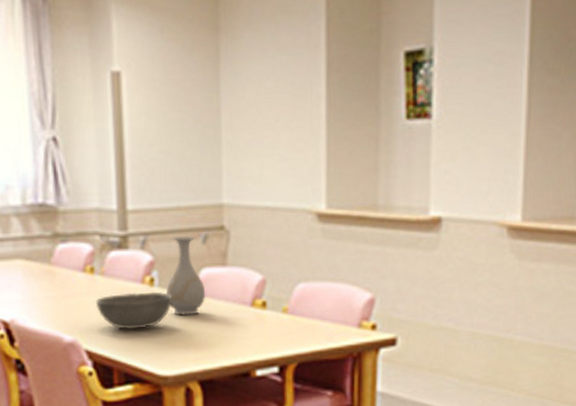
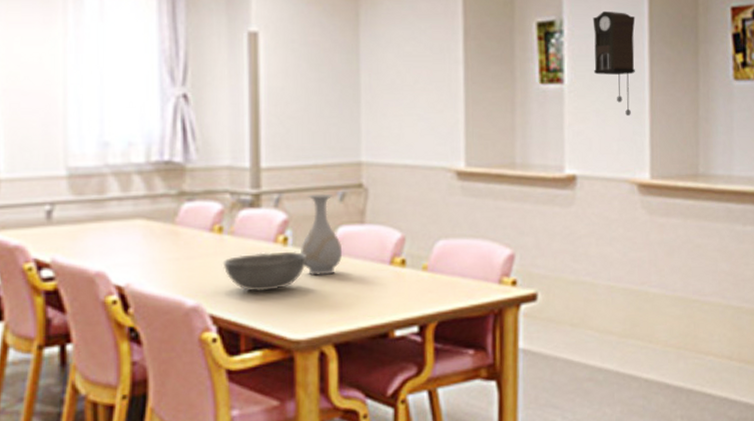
pendulum clock: none [464,35,514,154] -> present [592,10,635,117]

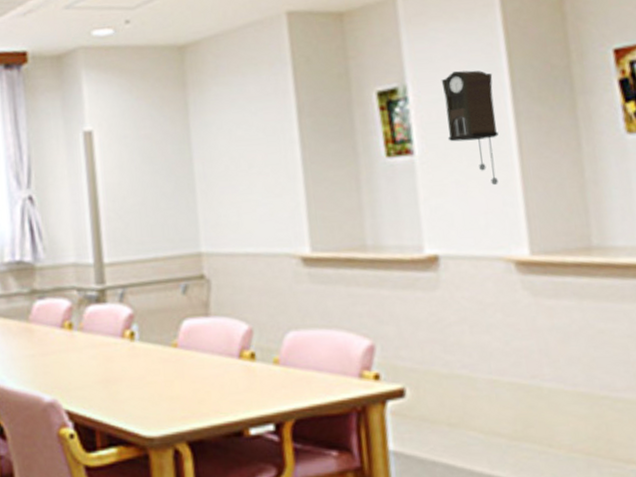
bowl: present [223,251,308,292] -> none [74,345,155,388]
vase: present [301,194,343,276] -> none [147,287,190,371]

